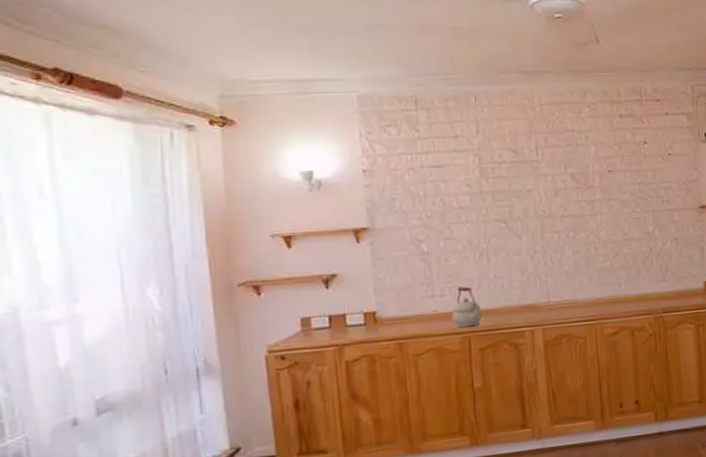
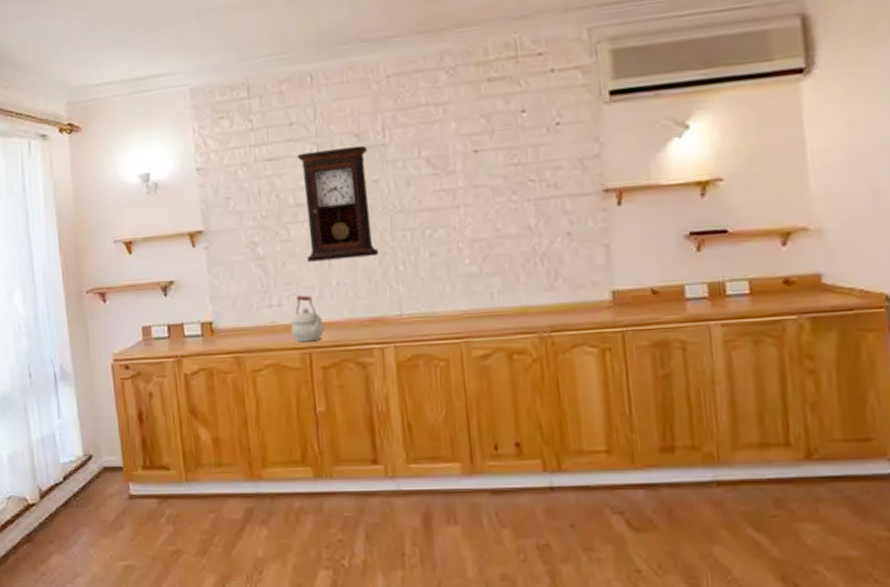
pendulum clock: none [460,160,531,258] -> present [297,145,379,262]

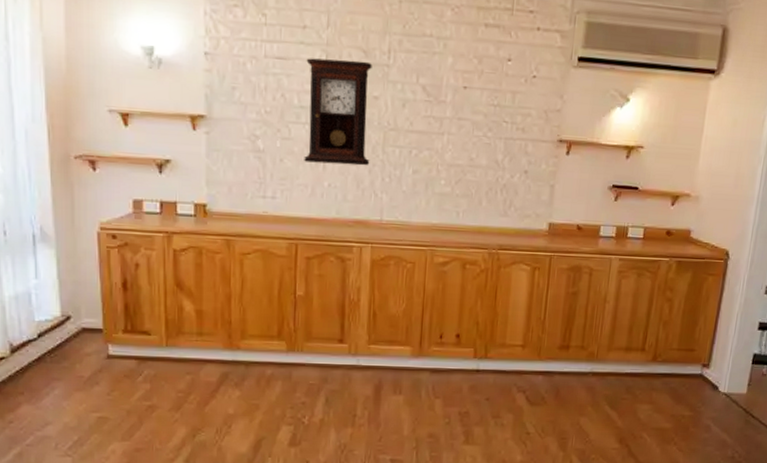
kettle: present [290,295,325,342] -> none [281,191,312,234]

